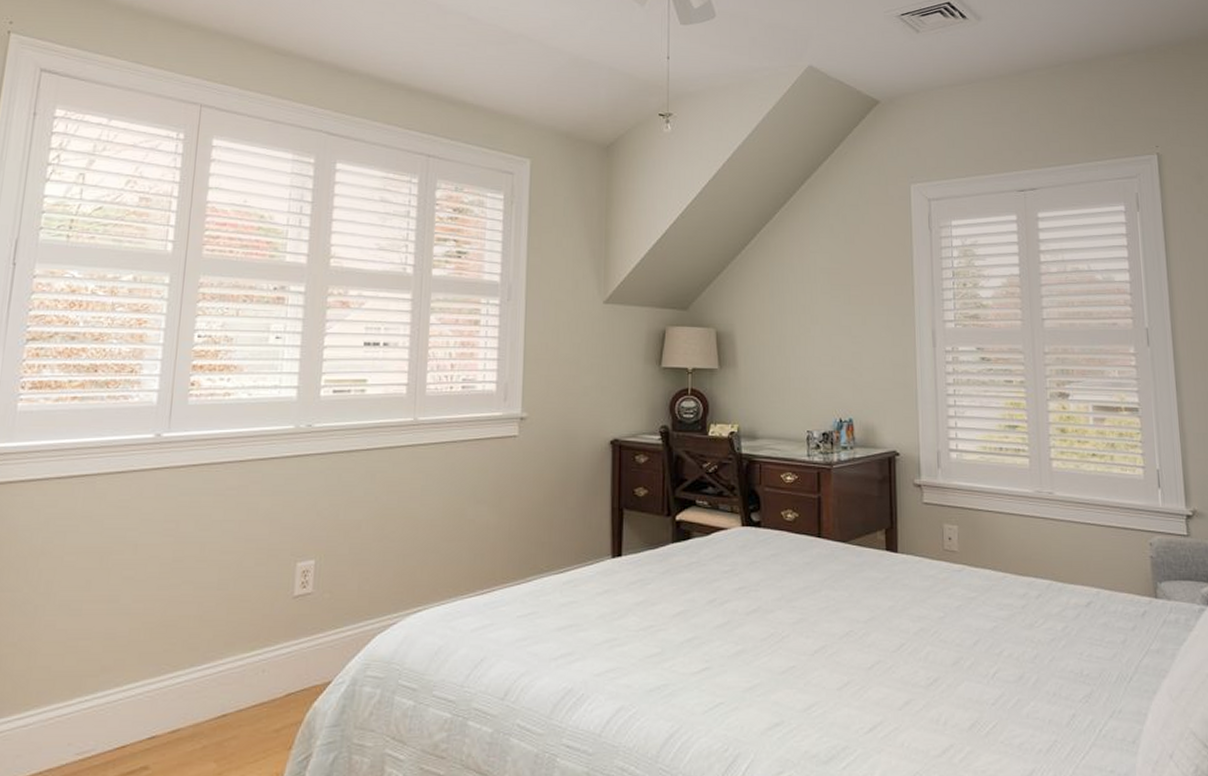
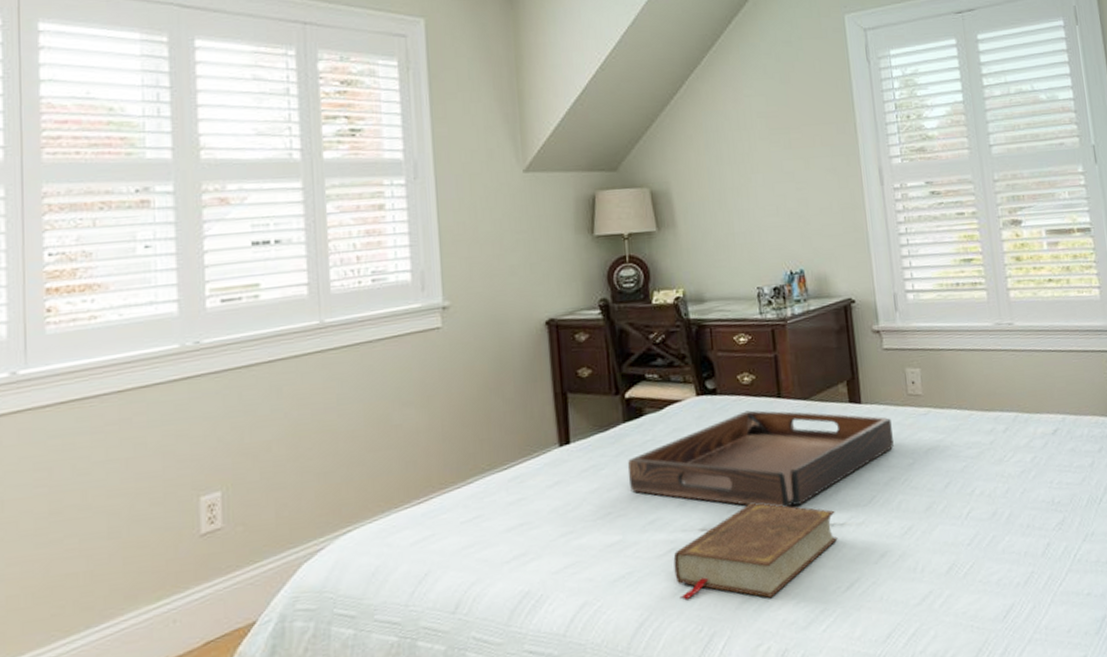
serving tray: none [672,546,926,644] -> present [627,410,894,508]
book: none [706,634,865,728] -> present [673,502,838,599]

